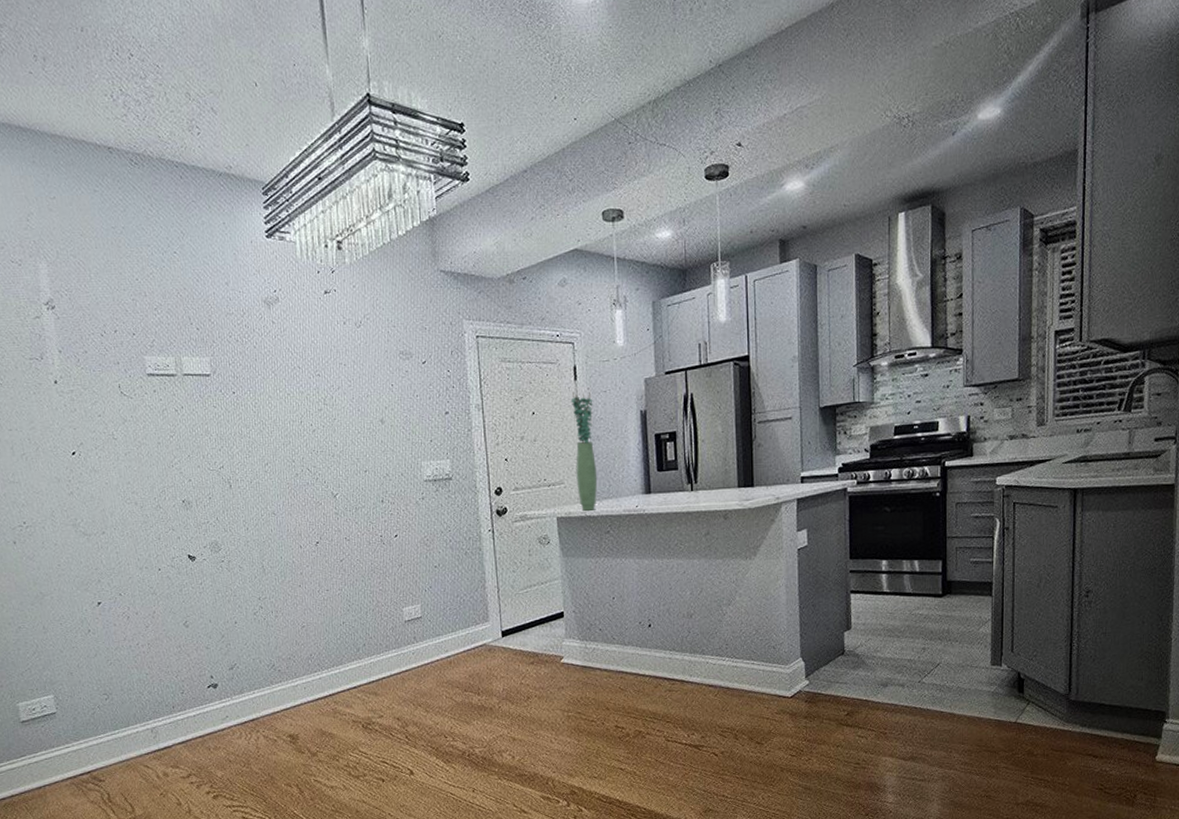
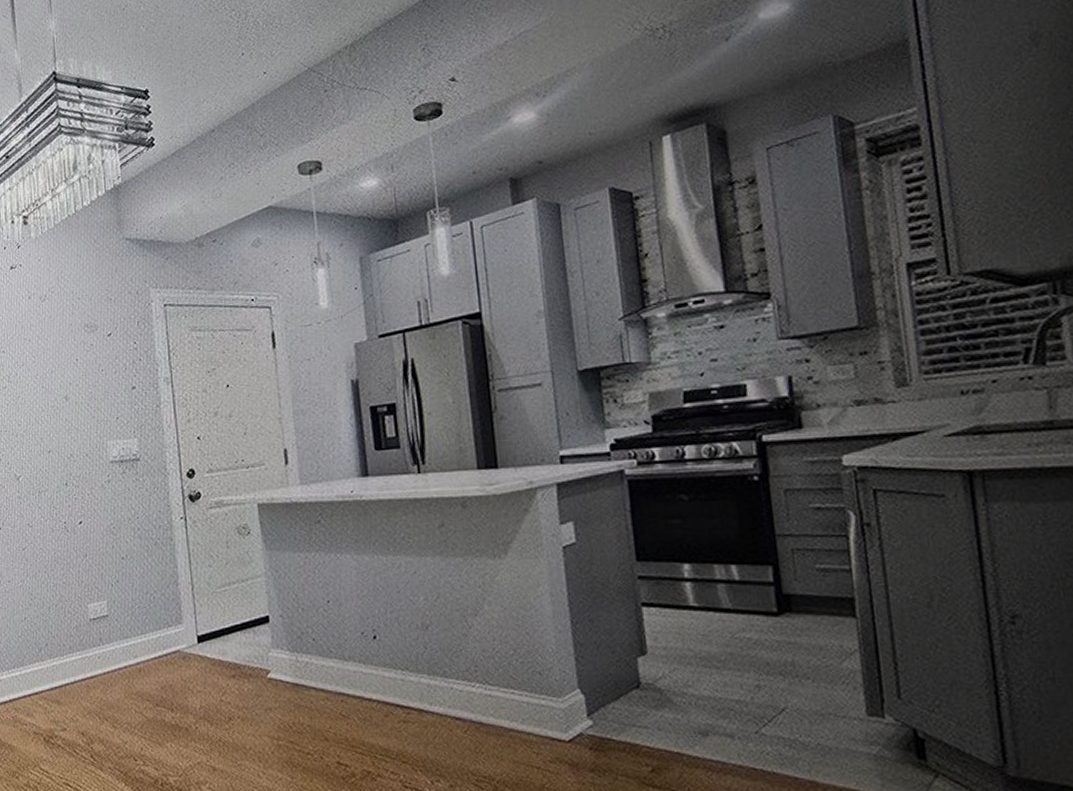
vase: present [570,392,598,512] -> none [269,361,304,498]

